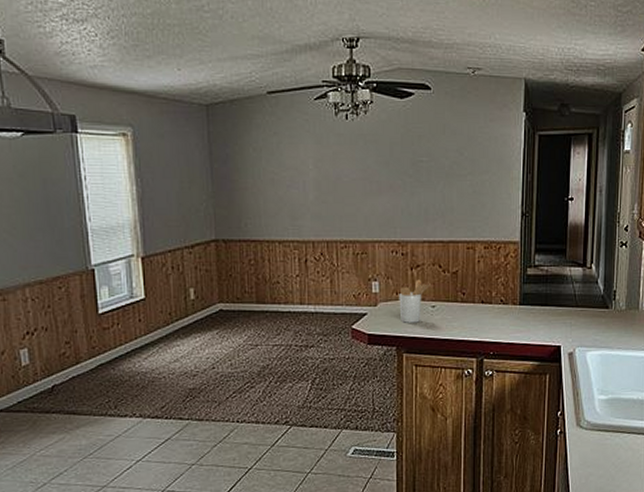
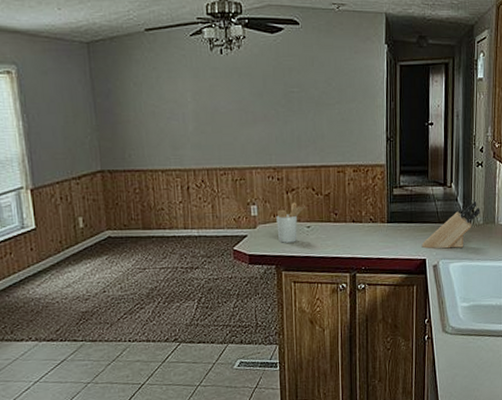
knife block: none [556,284,623,335] -> present [421,200,480,249]

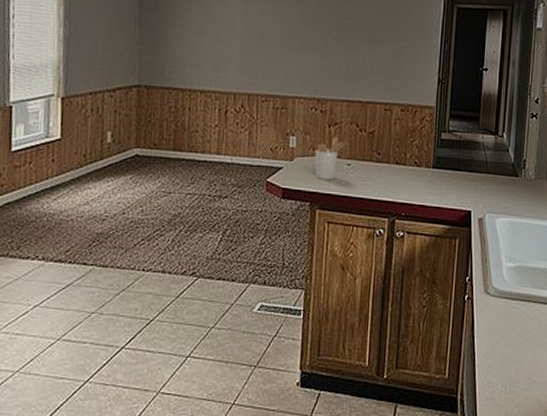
knife block: present [421,200,480,249] -> none [467,153,532,202]

